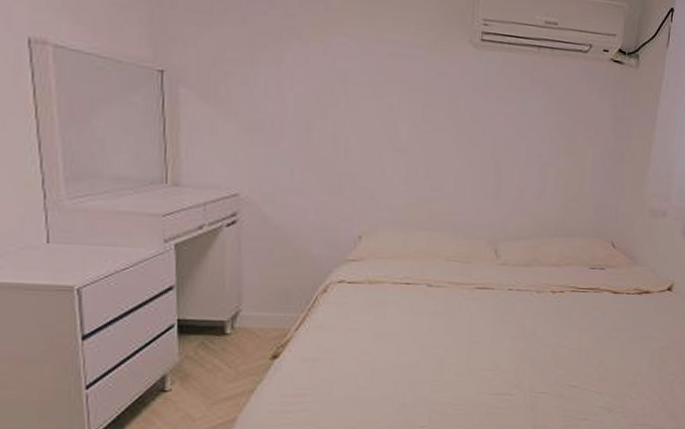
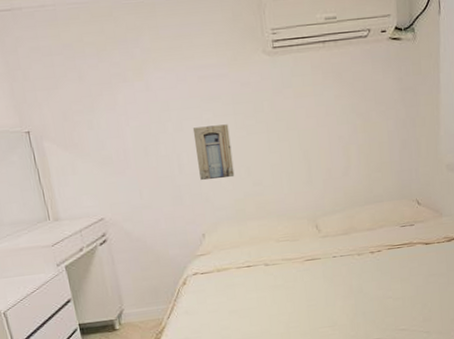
wall art: none [369,109,414,176] -> present [192,124,235,181]

